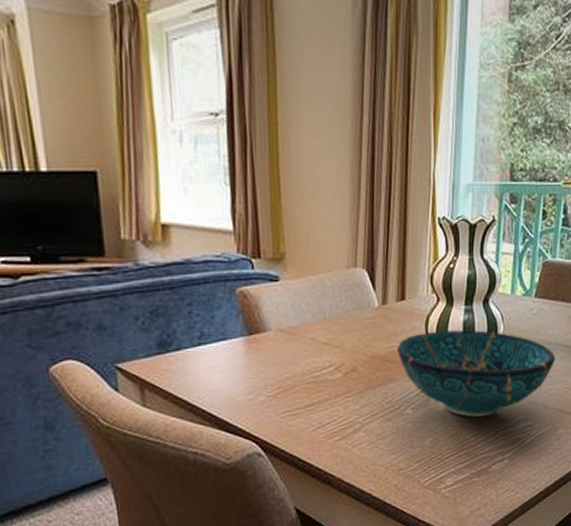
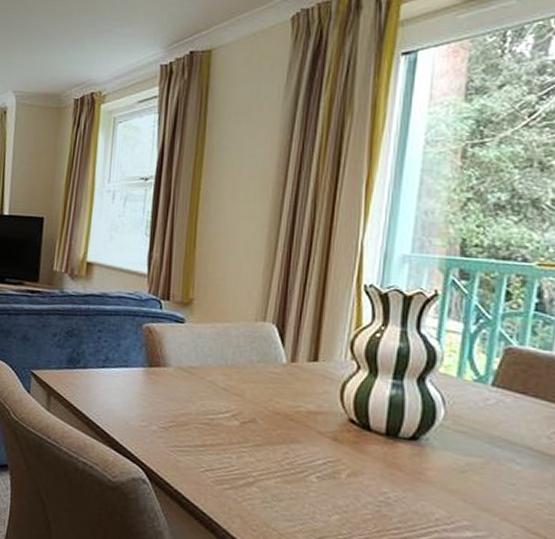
decorative bowl: present [396,329,556,417] -> none [303,398,523,510]

